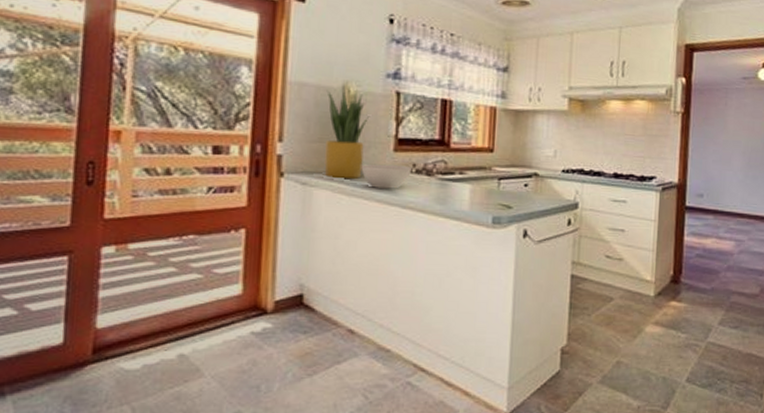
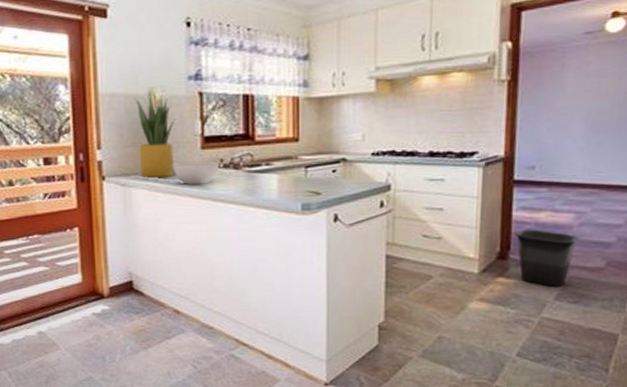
waste bin: none [685,254,739,312] -> present [514,229,580,287]

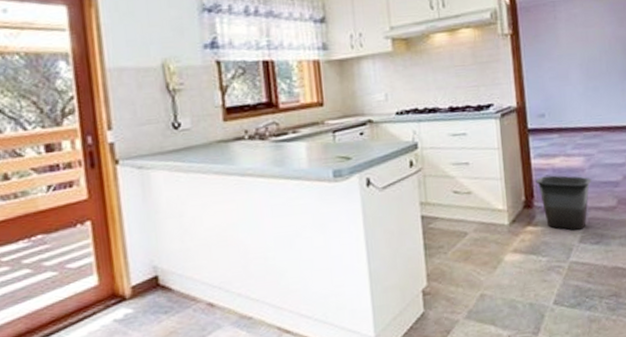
planter: present [135,94,176,179] -> none [147,65,196,158]
bowl: present [172,161,220,184] -> none [193,133,245,161]

